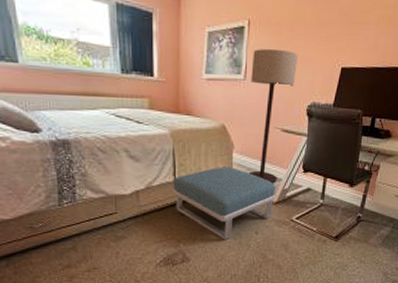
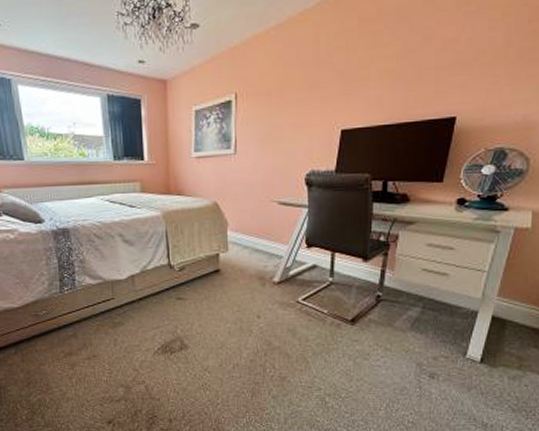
footstool: present [173,167,276,241] -> none [167,246,277,326]
floor lamp: present [248,49,299,184] -> none [241,119,292,262]

